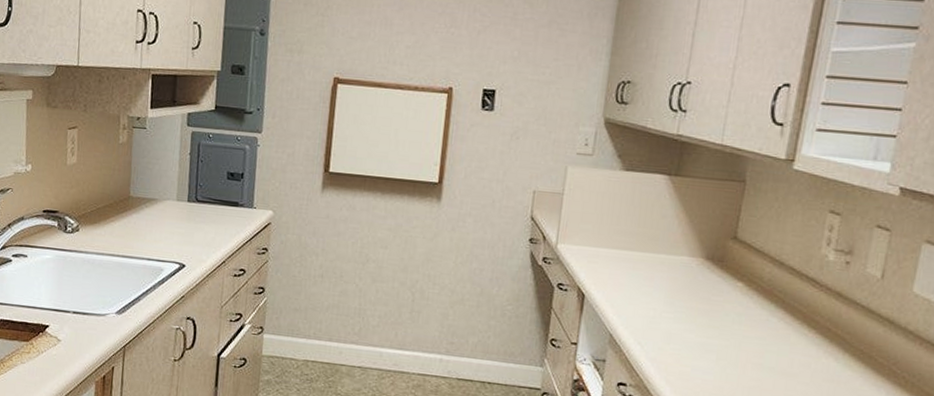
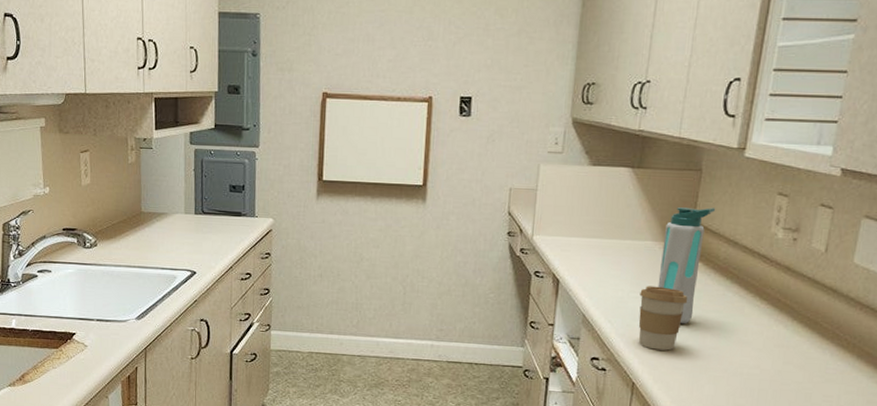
coffee cup: none [671,306,728,380] -> present [638,286,688,351]
water bottle: none [694,221,761,351] -> present [657,207,716,324]

